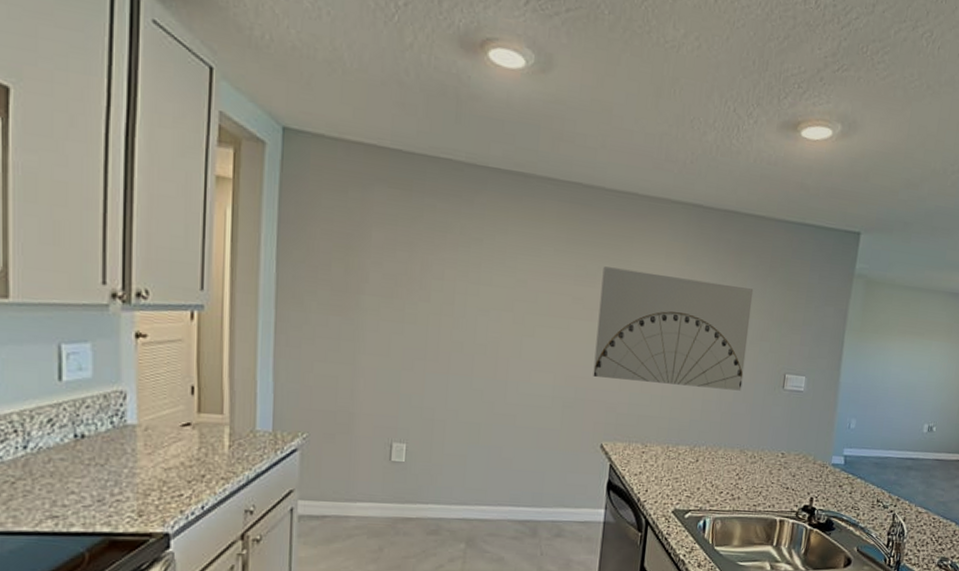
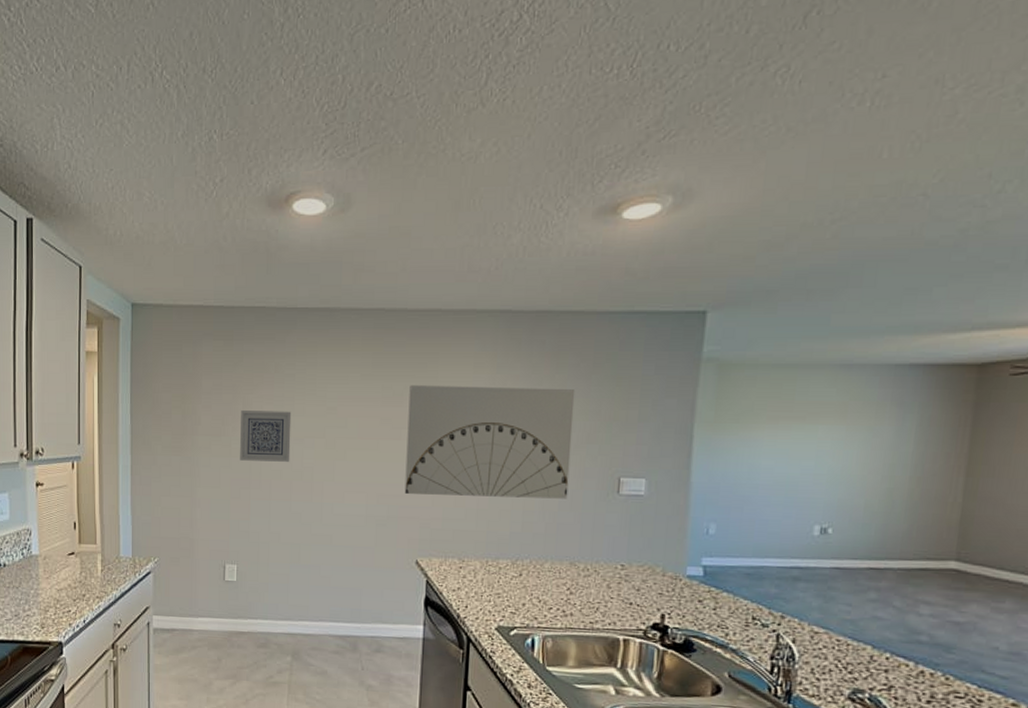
wall art: none [415,272,477,334] -> present [240,410,292,462]

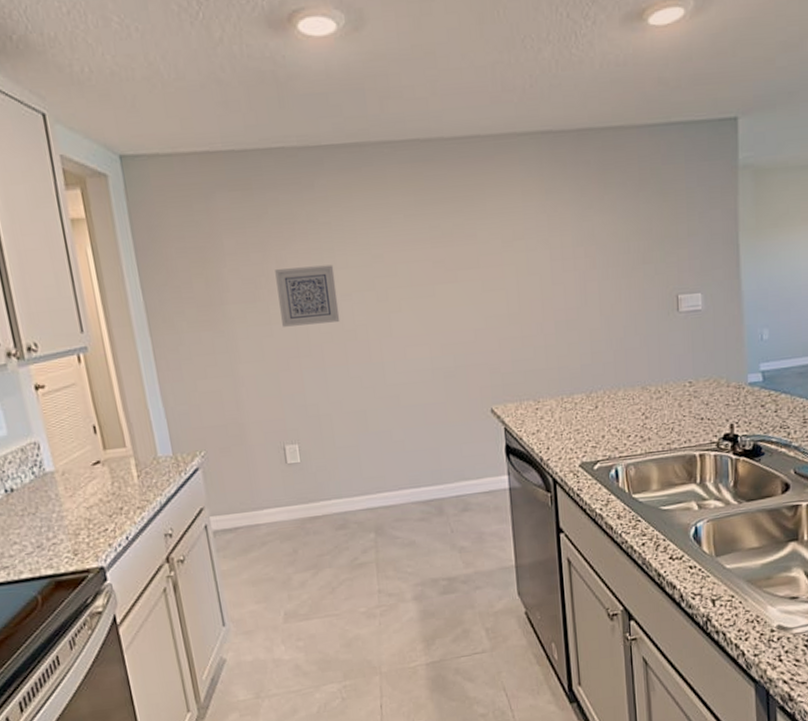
wall art: present [404,385,576,499] -> none [458,209,631,340]

